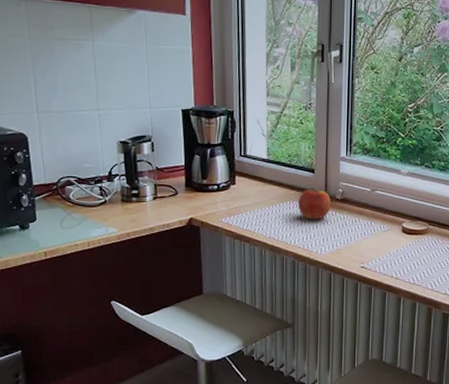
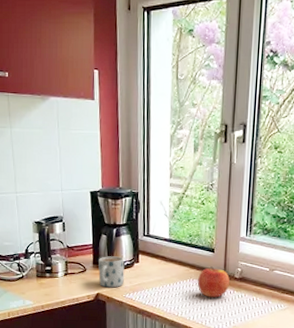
mug: none [191,178,220,212] -> present [98,256,125,288]

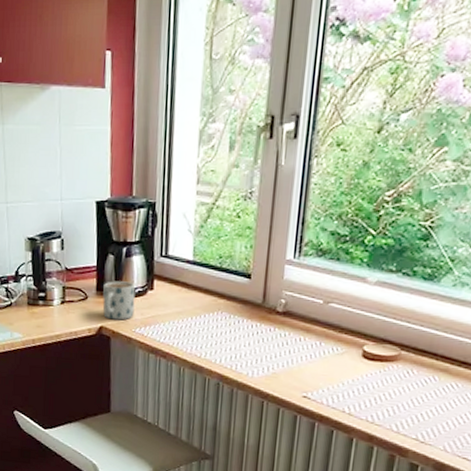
apple: present [198,266,230,298] -> none [228,296,270,336]

